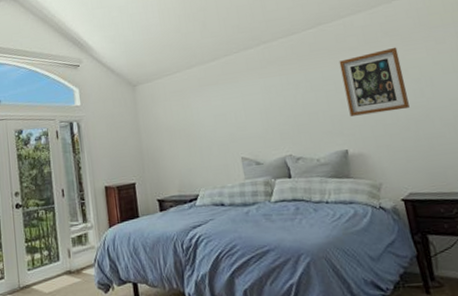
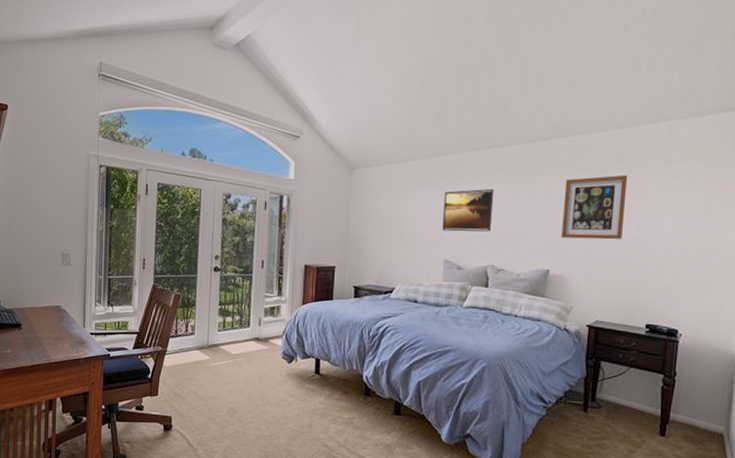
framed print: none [226,81,280,130] -> present [442,188,495,232]

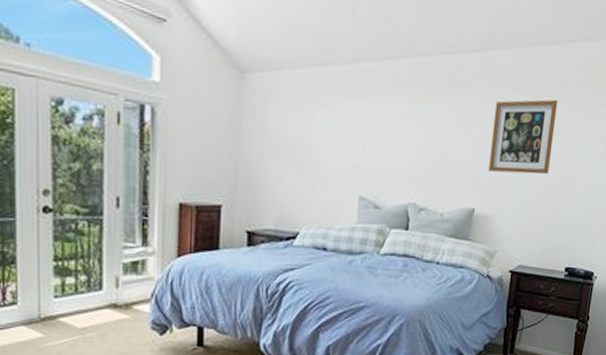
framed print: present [442,188,495,232] -> none [357,108,419,163]

